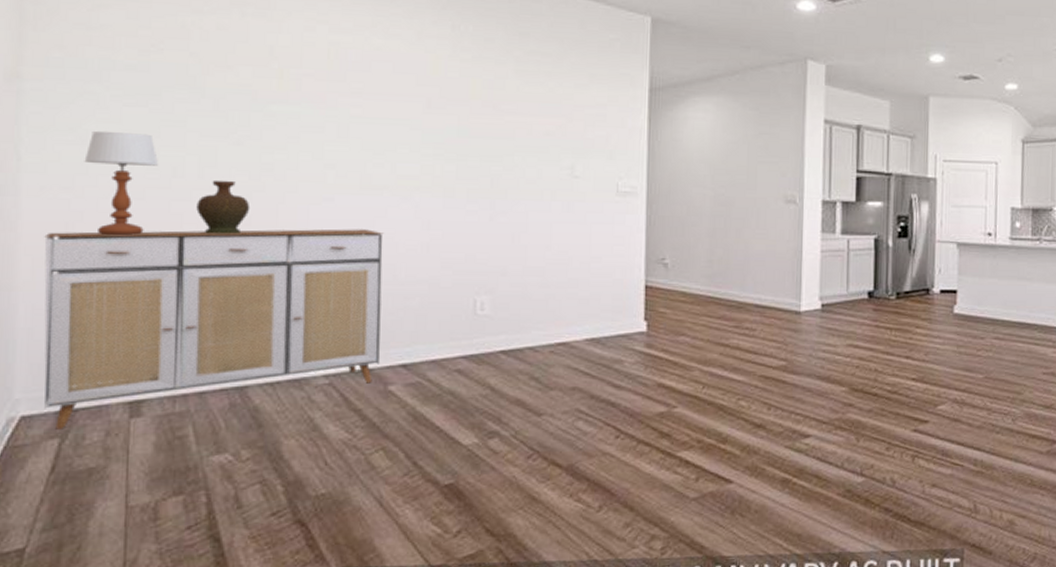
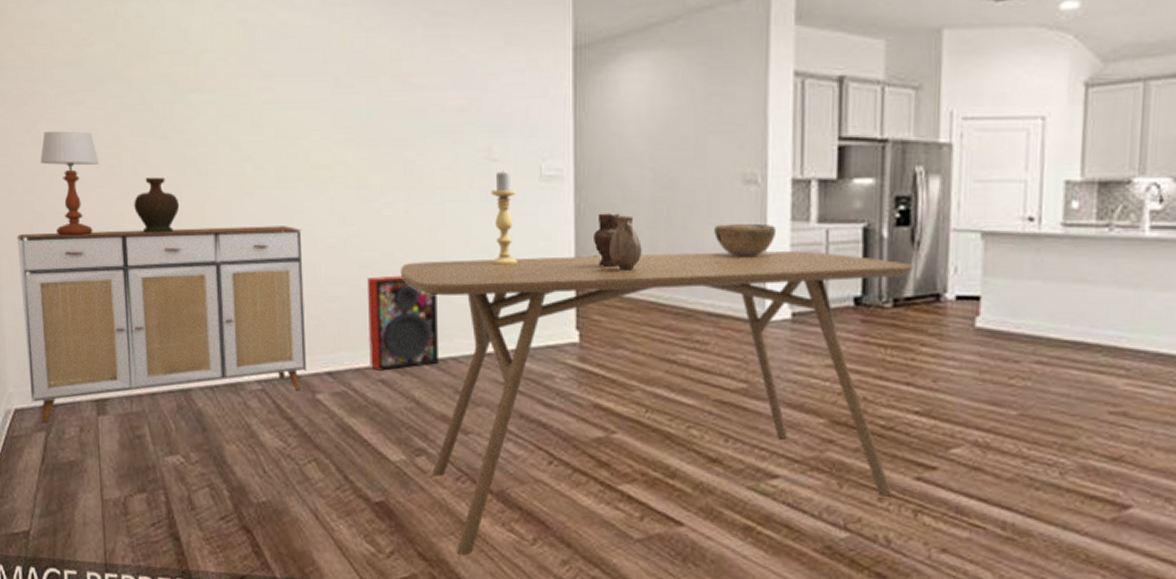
speaker: none [446,275,517,361] -> present [367,275,440,371]
dining table: none [481,256,911,527] -> present [400,251,913,555]
candle holder: none [569,186,595,266] -> present [490,171,519,265]
vase: none [662,224,703,271] -> present [594,213,642,270]
decorative bowl: none [762,234,810,261] -> present [714,224,777,258]

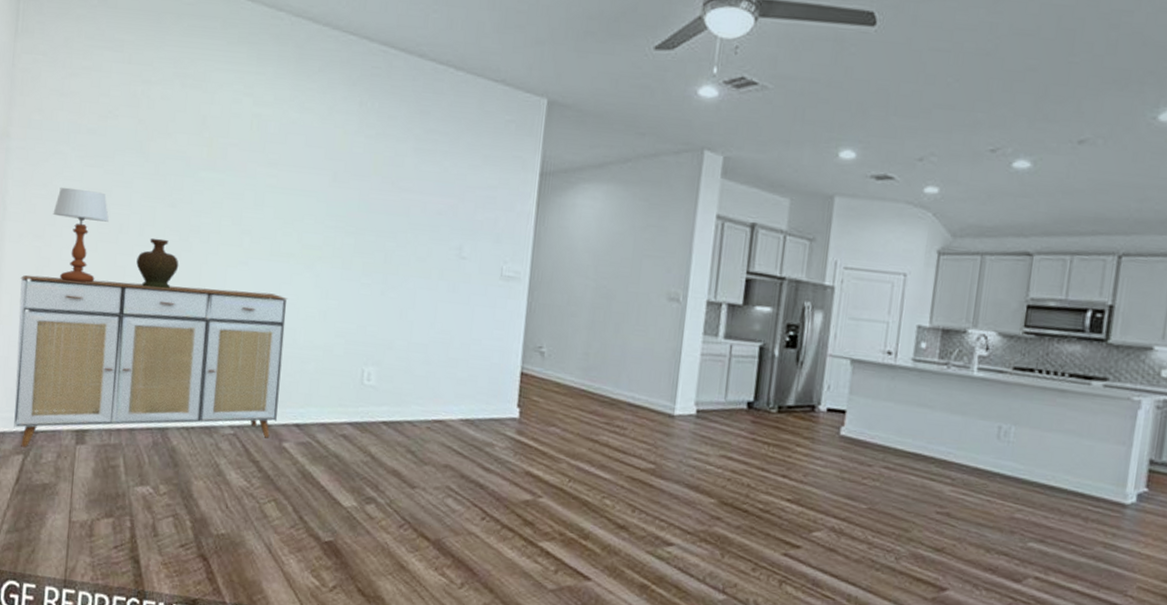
speaker: present [367,275,440,371] -> none [334,345,401,427]
dining table: present [400,251,913,555] -> none [370,336,796,594]
candle holder: present [490,171,519,265] -> none [451,268,480,348]
vase: present [594,213,642,270] -> none [540,312,580,362]
decorative bowl: present [714,224,777,258] -> none [640,331,691,361]

